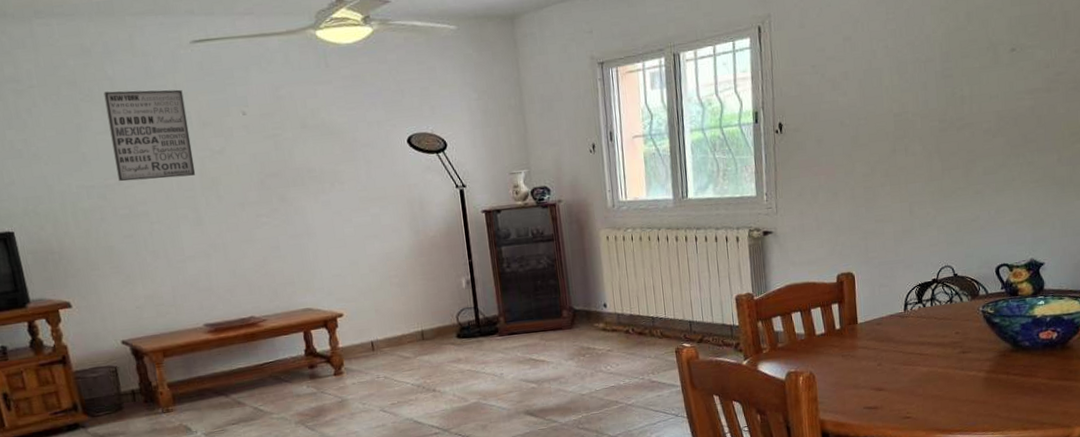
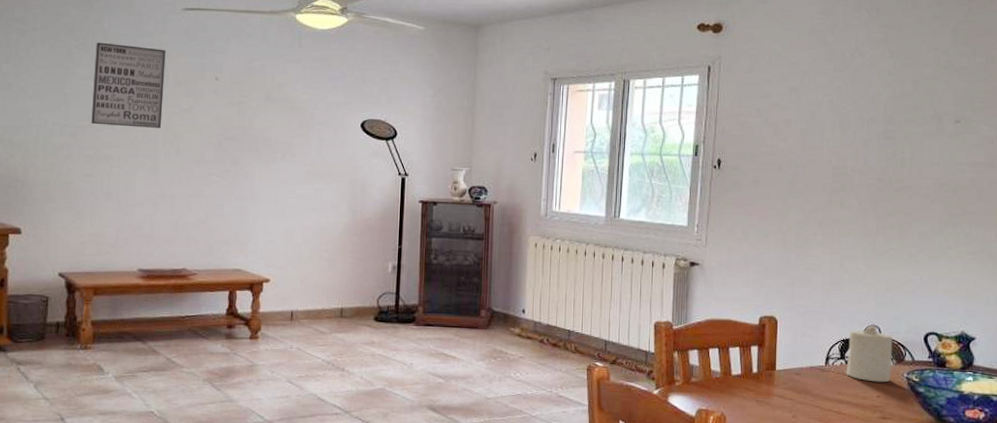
candle: none [924,266,968,320] -> present [846,325,893,383]

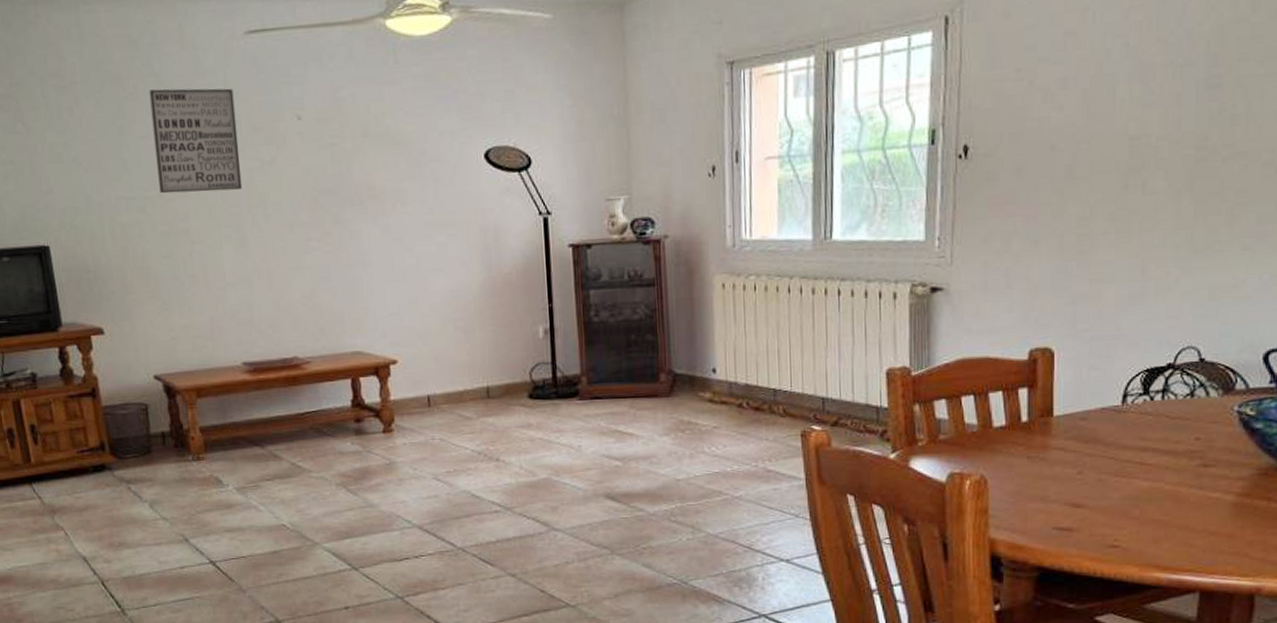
candle: present [846,325,893,383] -> none [1151,347,1218,421]

